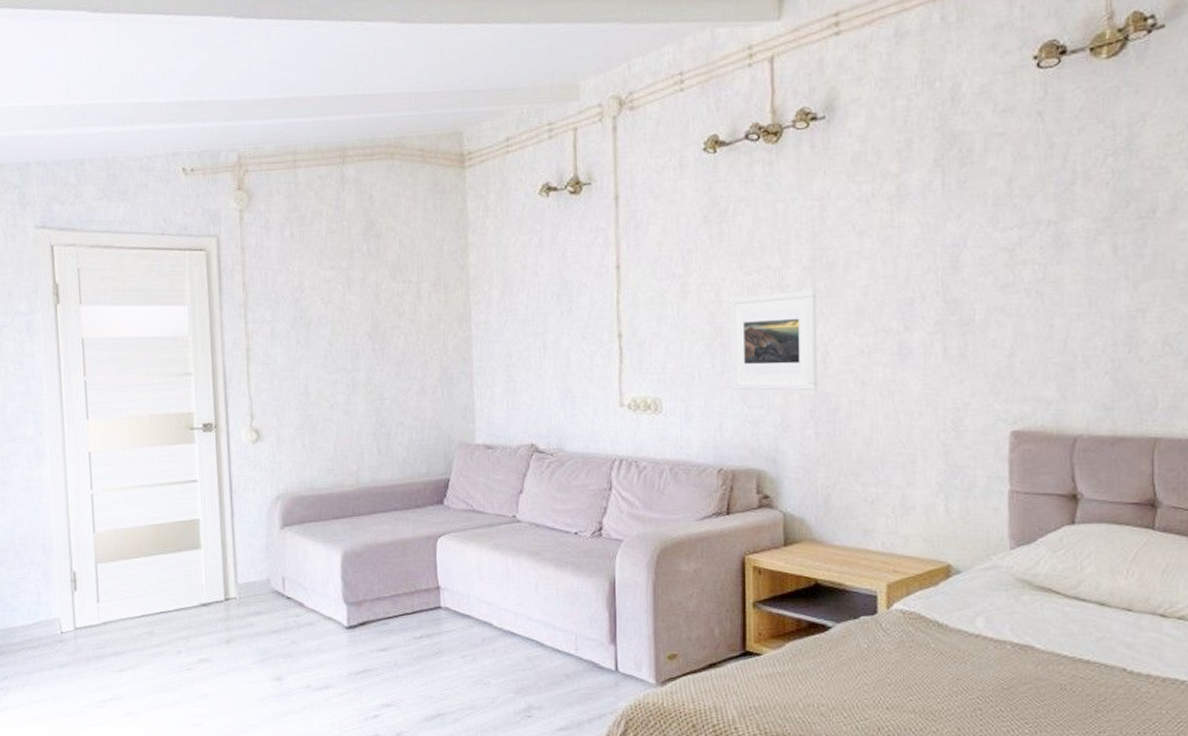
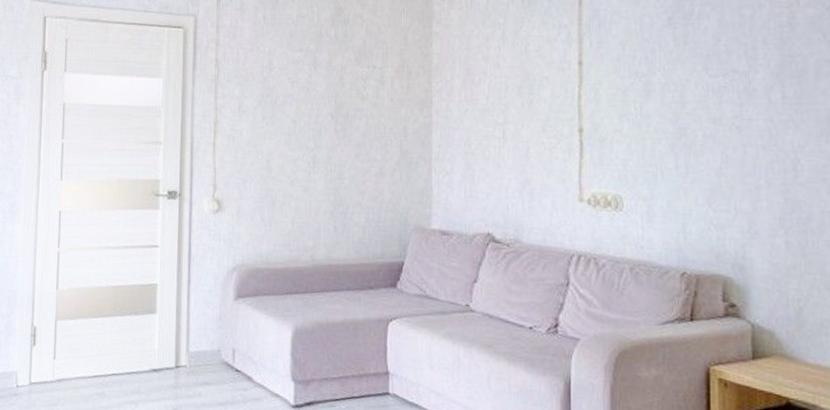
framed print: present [730,290,817,391] -> none [695,96,787,199]

